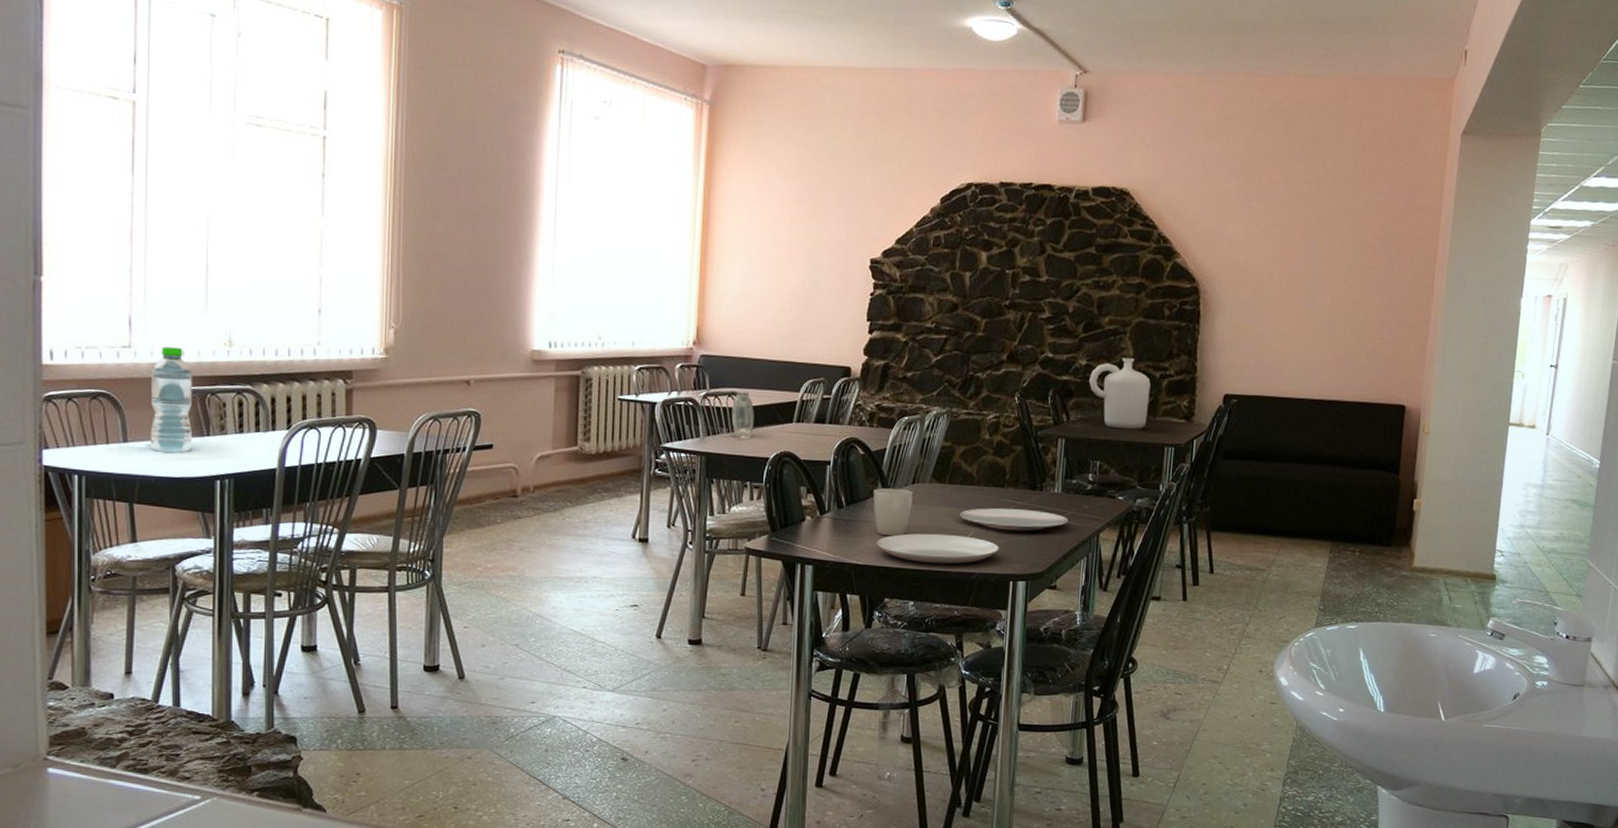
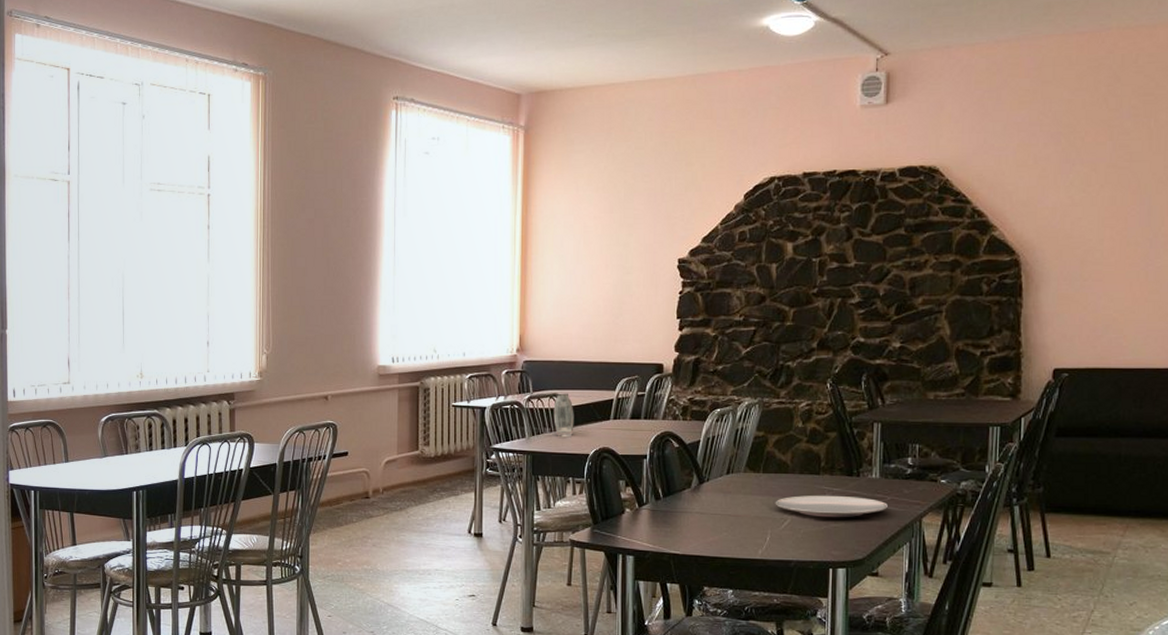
water bottle: present [150,346,193,454] -> none [84,381,116,470]
cup: present [872,487,914,536] -> none [688,478,729,526]
plate: present [876,533,999,564] -> none [694,522,817,553]
water jug: present [1089,358,1151,431] -> none [904,337,971,412]

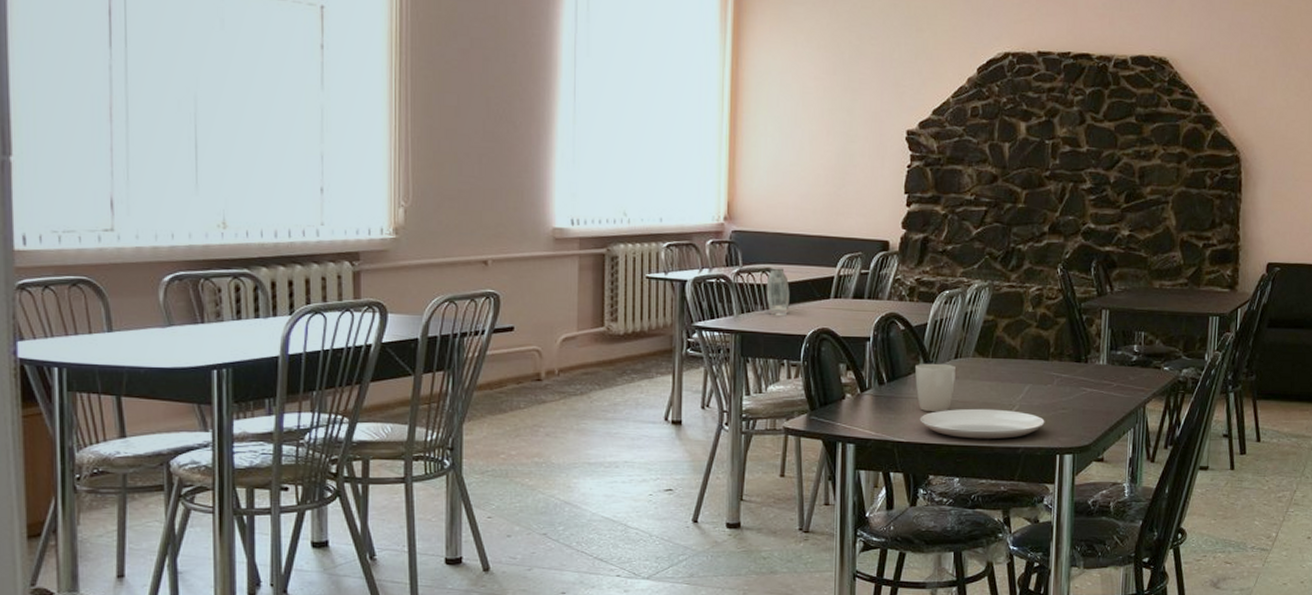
cup: none [688,478,729,526] -> present [914,363,957,412]
plate: none [694,522,817,553] -> present [919,408,1045,439]
plate: present [775,495,888,518] -> none [1003,381,1114,404]

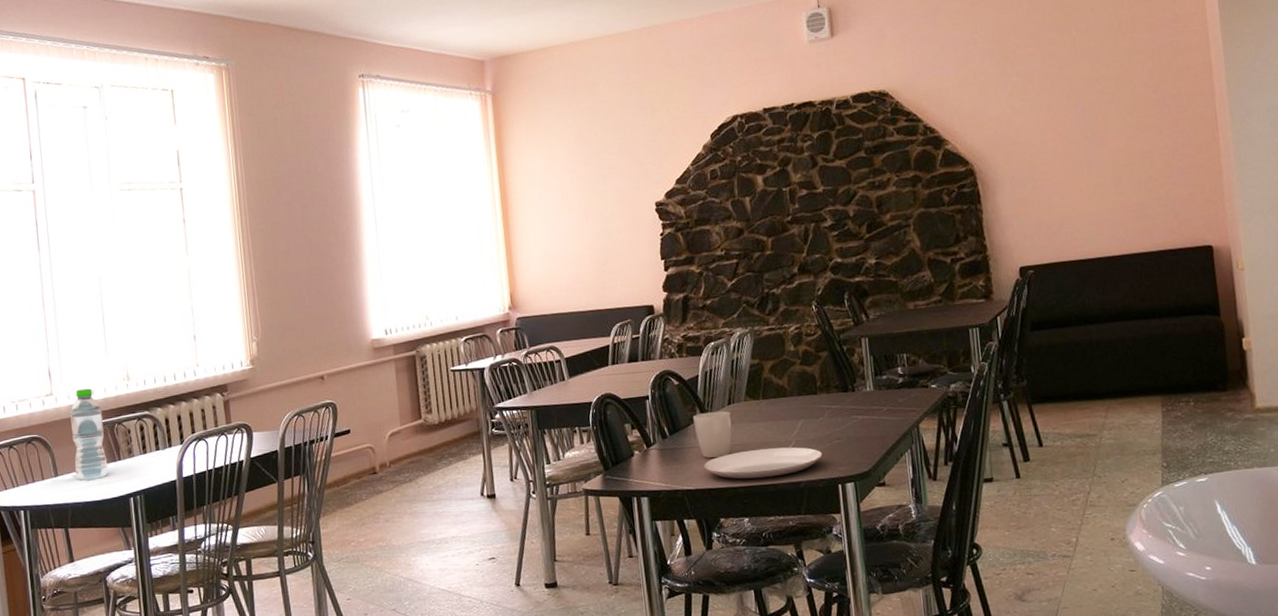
water bottle: none [136,229,186,343] -> present [69,388,108,481]
vase: present [766,268,790,318] -> none [551,344,575,390]

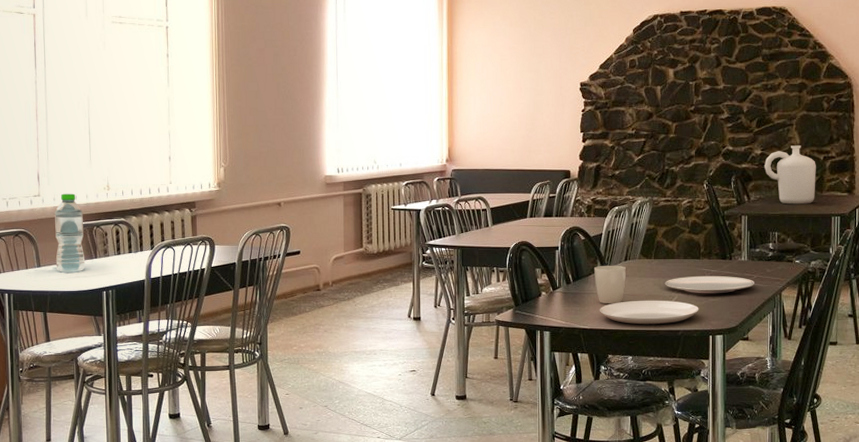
plate: none [778,411,885,436] -> present [664,275,754,294]
water jug: none [881,248,946,321] -> present [765,145,816,206]

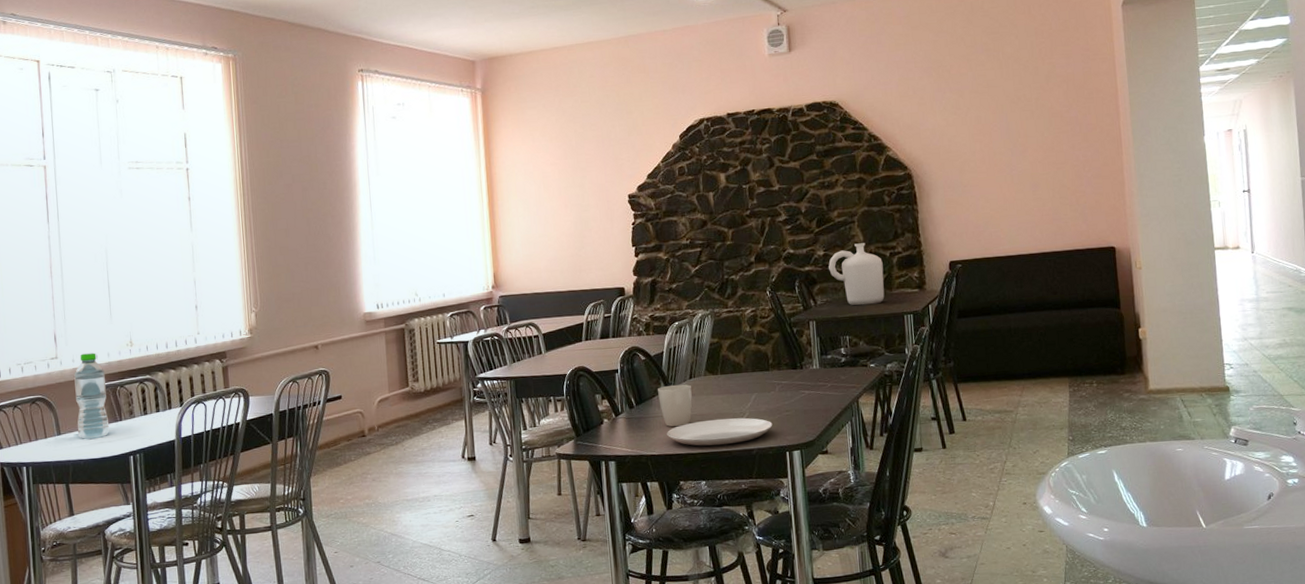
plate: present [664,275,754,294] -> none [733,386,829,408]

